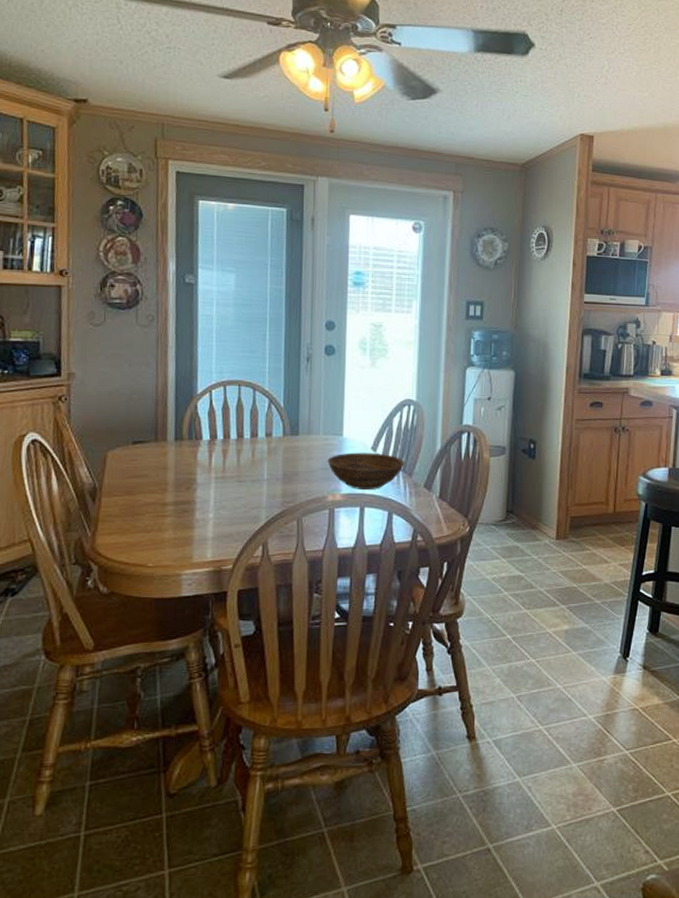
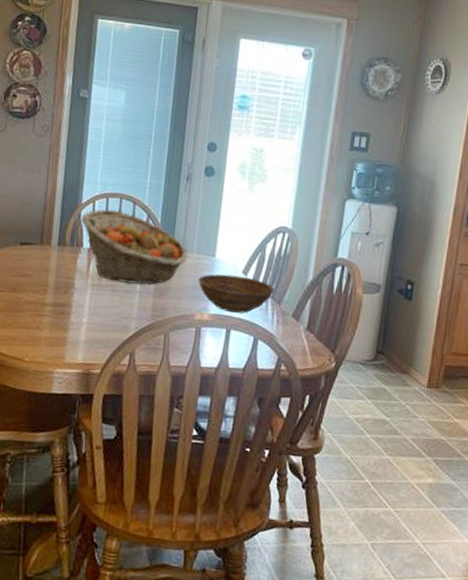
fruit basket: none [197,398,315,473] -> present [80,209,188,285]

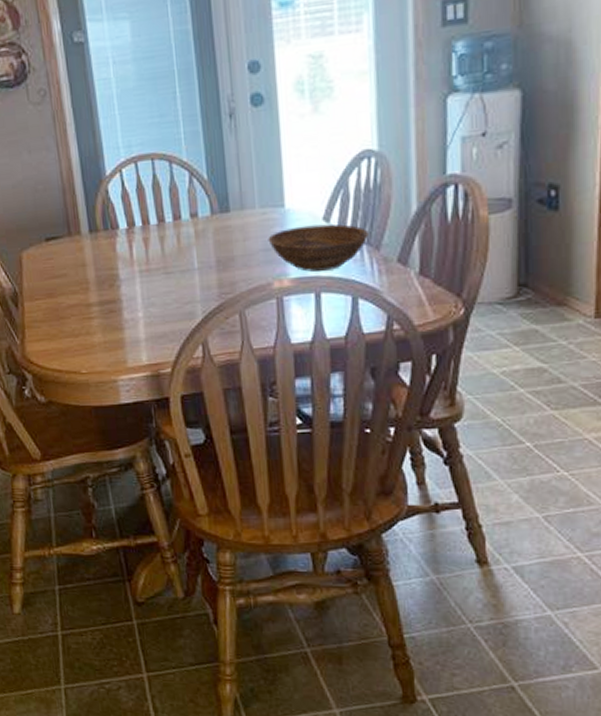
fruit basket: present [80,209,188,285] -> none [109,175,250,262]

